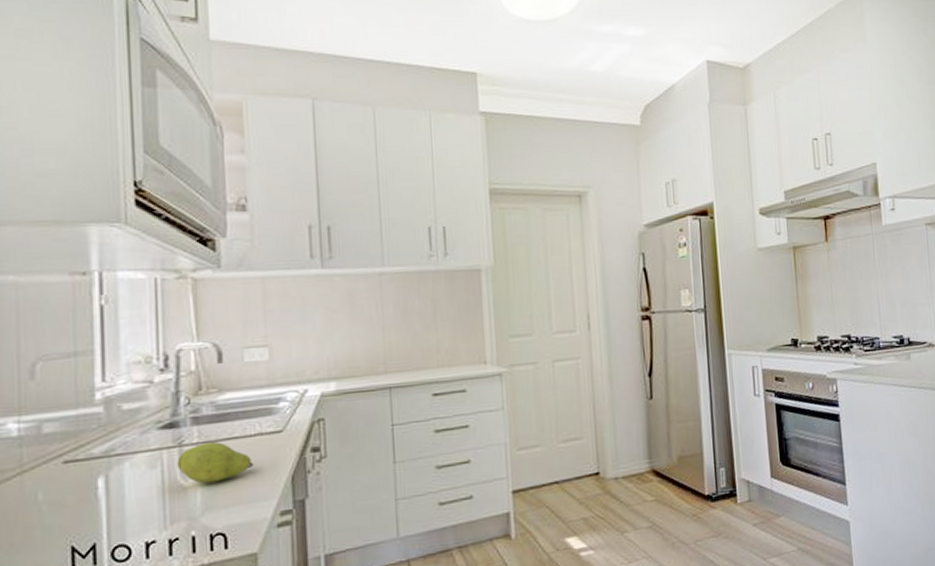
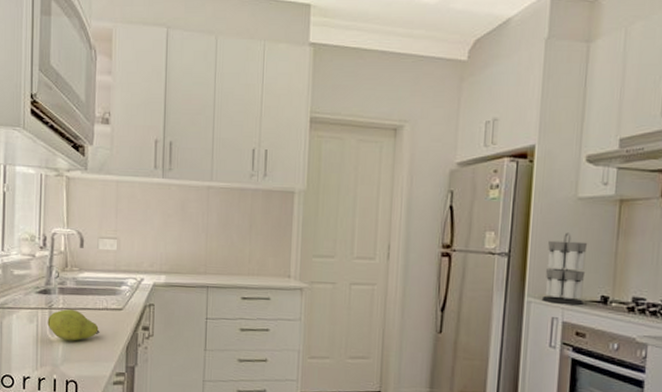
spice rack: none [738,282,777,353] -> present [541,232,588,306]

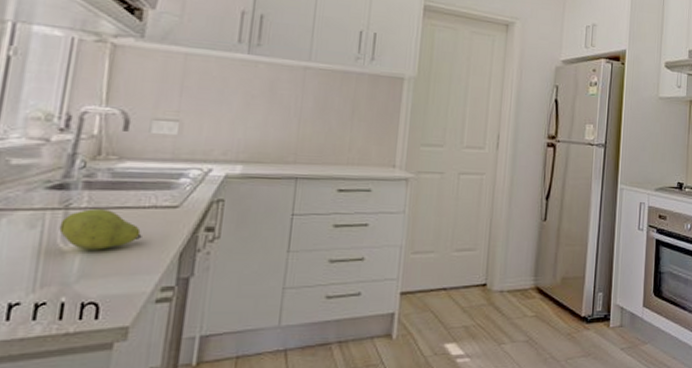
spice rack: present [541,232,588,306] -> none [632,127,667,191]

